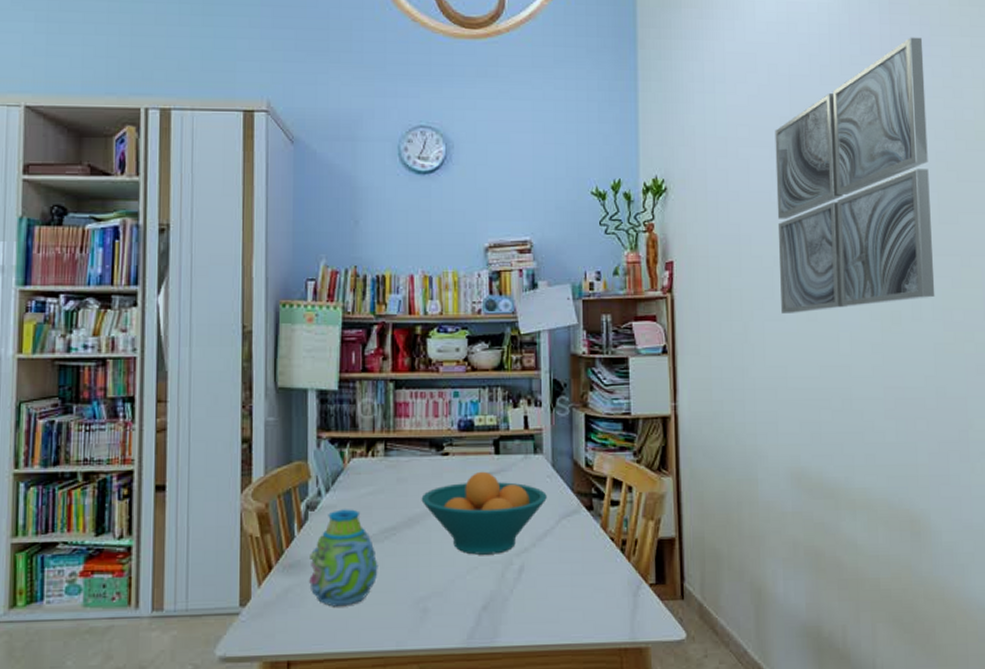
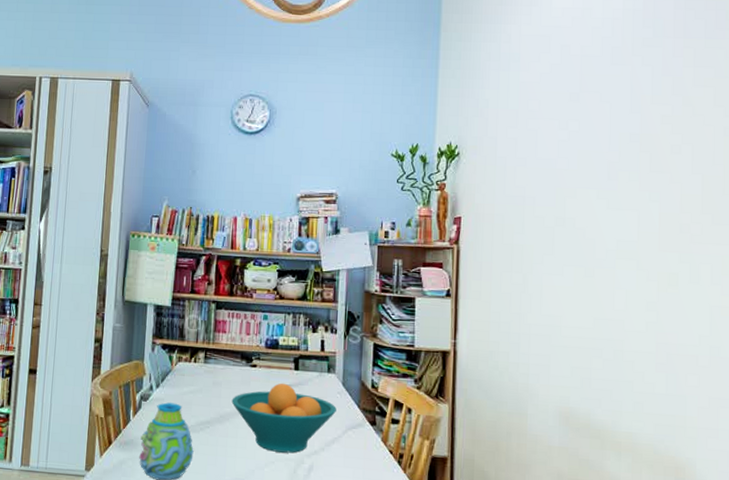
wall art: present [775,37,935,313] -> none [560,21,718,270]

